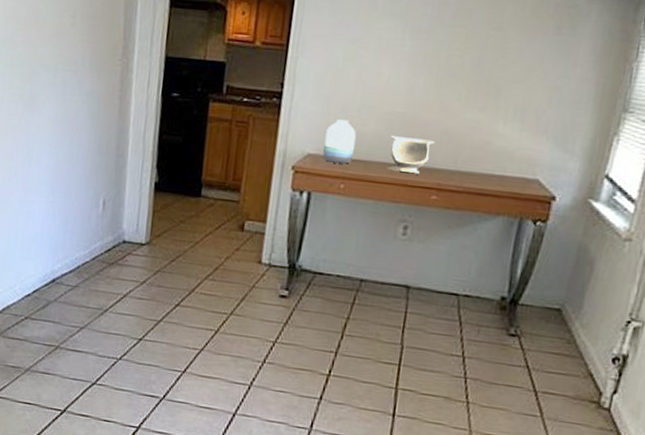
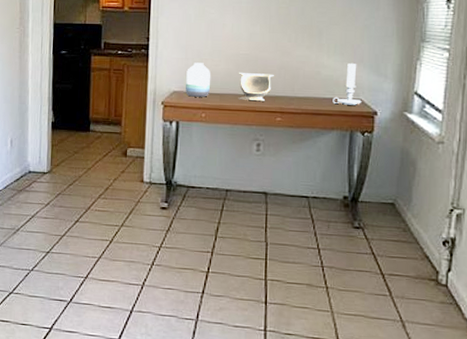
candle holder: none [503,132,539,187] -> present [333,62,362,105]

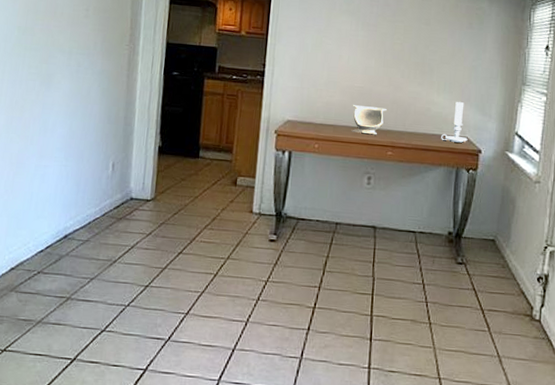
vase: present [186,62,211,97] -> none [299,92,326,128]

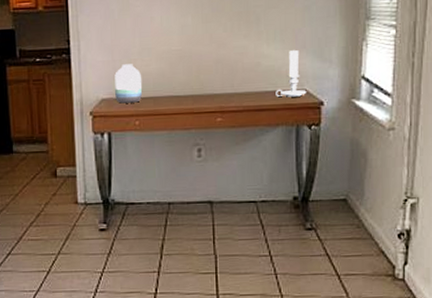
vase: none [299,92,326,128] -> present [114,64,143,104]
decorative bowl: present [351,104,387,135] -> none [171,70,211,102]

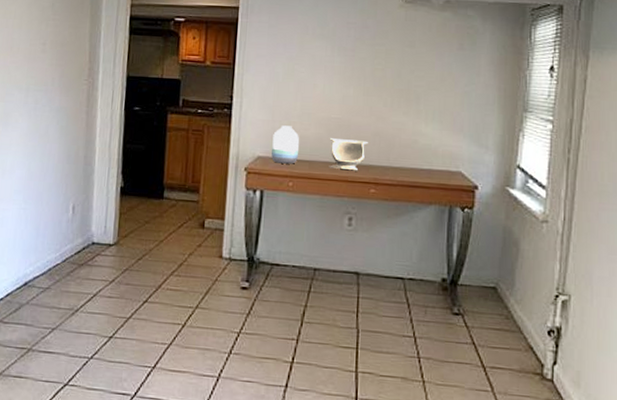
decorative bowl: none [171,70,211,102] -> present [329,137,368,171]
candle holder: present [276,49,307,97] -> none [431,131,462,178]

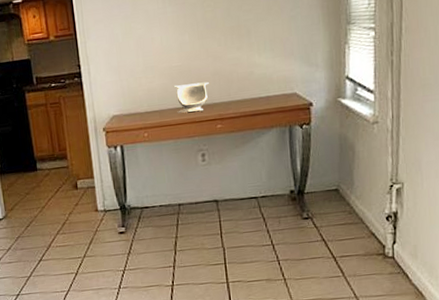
vase: present [271,125,300,164] -> none [122,82,149,119]

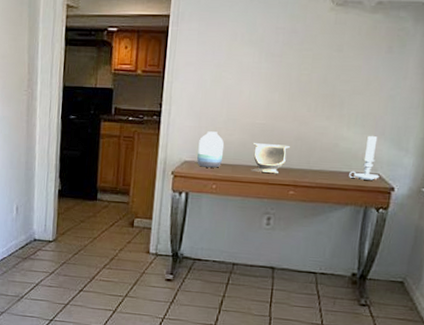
vase: none [122,82,149,119] -> present [197,131,225,168]
candle holder: none [269,57,297,101] -> present [349,135,380,180]

